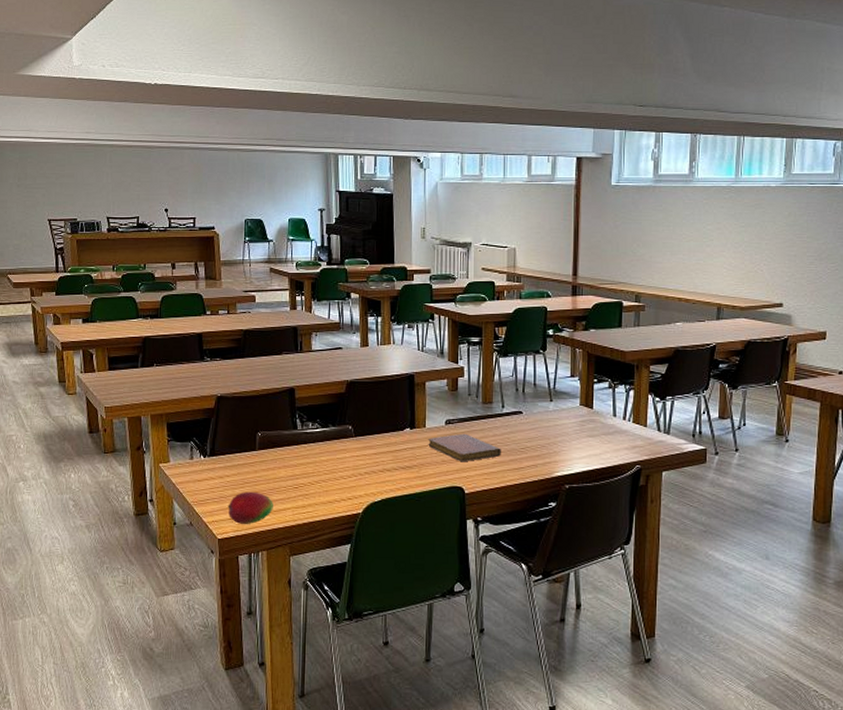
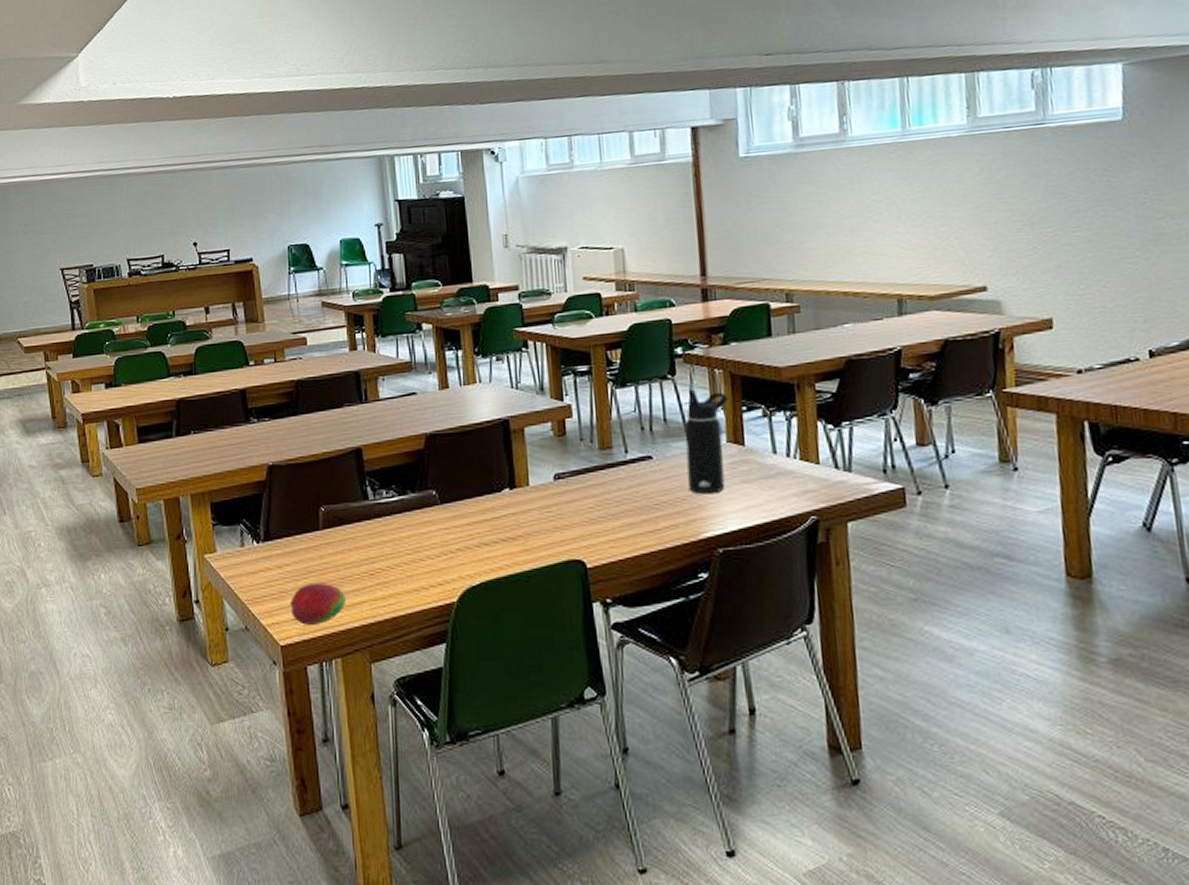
notebook: present [428,433,501,462] -> none [533,490,629,528]
water bottle: none [548,362,585,444] -> present [684,389,729,495]

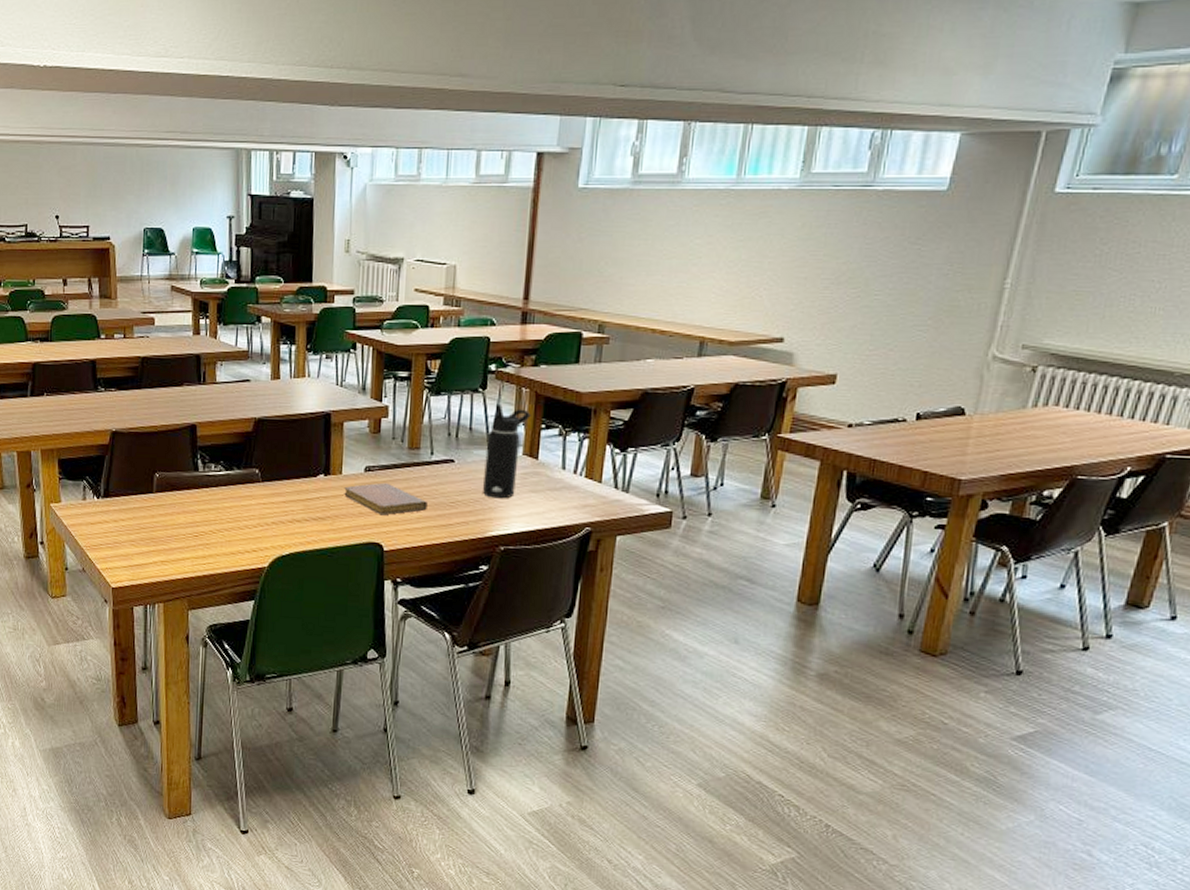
fruit: present [290,582,346,625] -> none [122,537,171,574]
notebook: none [533,490,629,528] -> present [344,482,428,516]

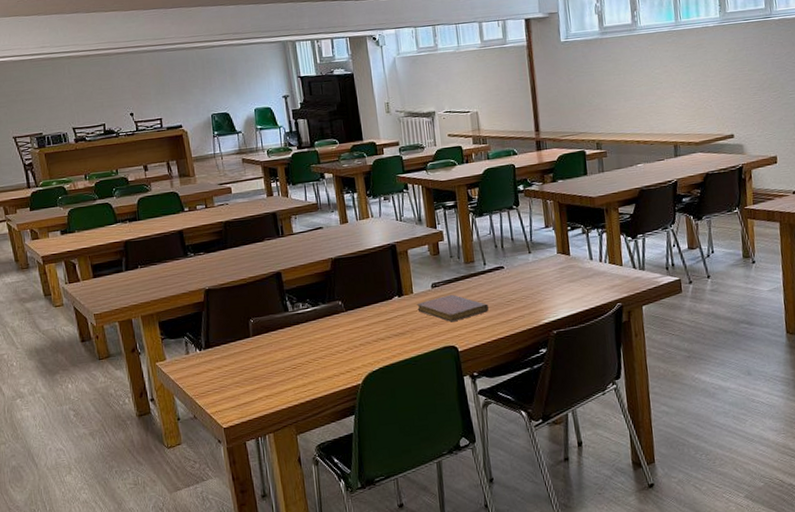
water bottle: present [483,403,531,499] -> none [526,215,558,292]

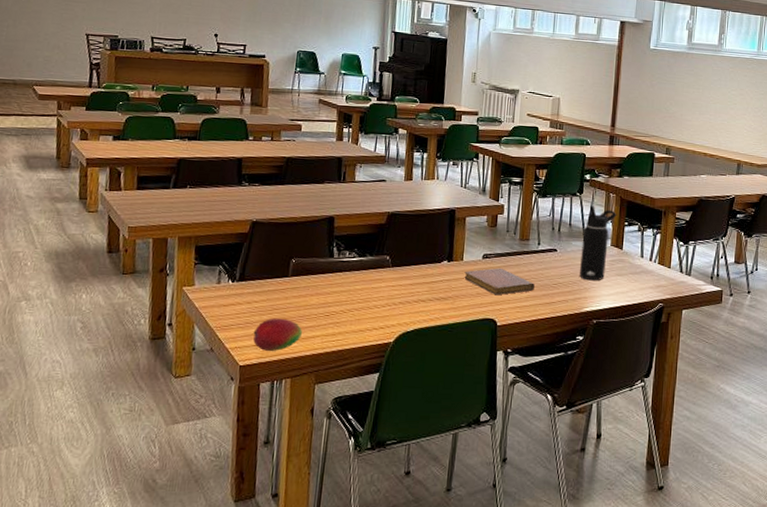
fruit: none [229,377,275,411] -> present [253,318,302,351]
water bottle: none [526,215,558,292] -> present [580,205,617,281]

